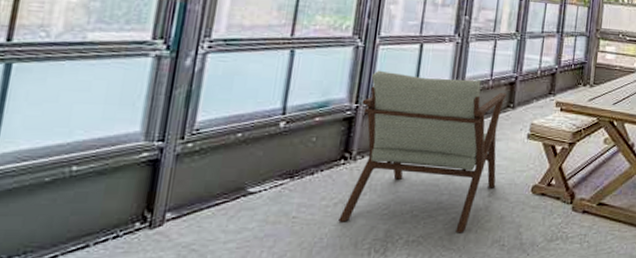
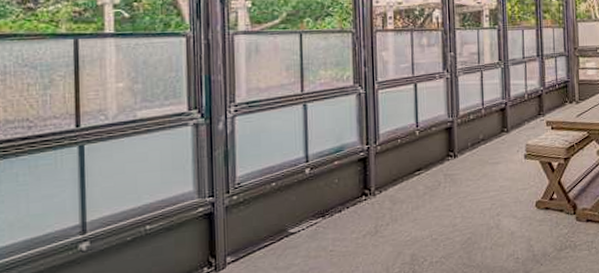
lounge chair: present [338,70,508,233] -> none [369,110,503,251]

